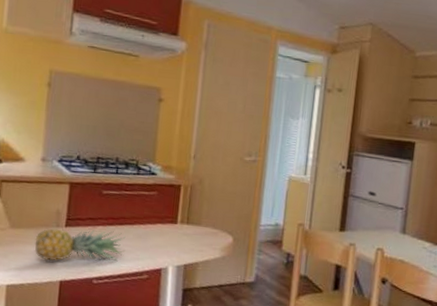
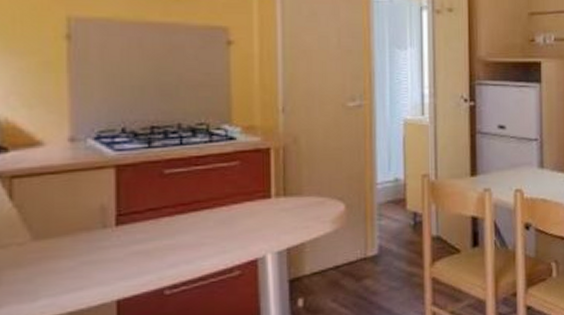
fruit: present [34,228,126,261] -> none [72,220,204,276]

